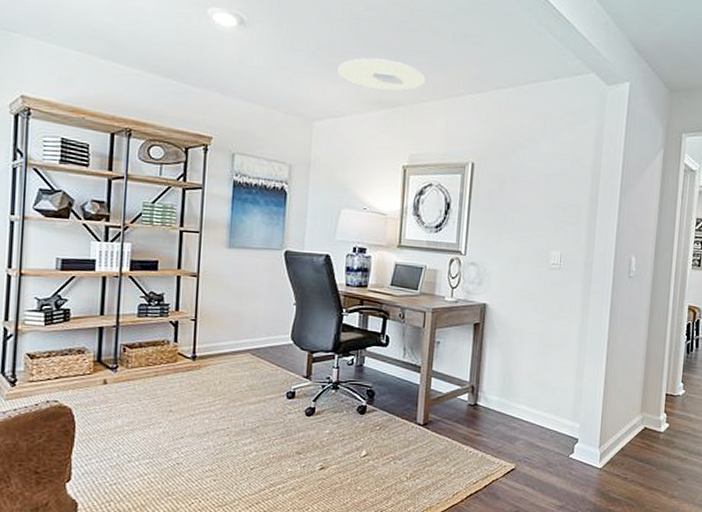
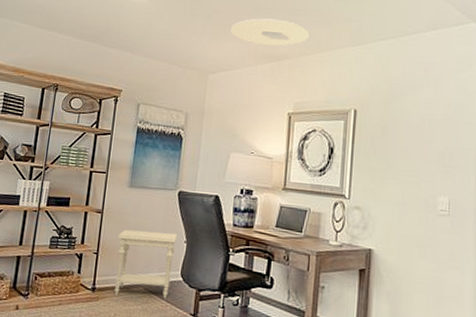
side table: none [217,293,286,363] -> present [114,229,178,299]

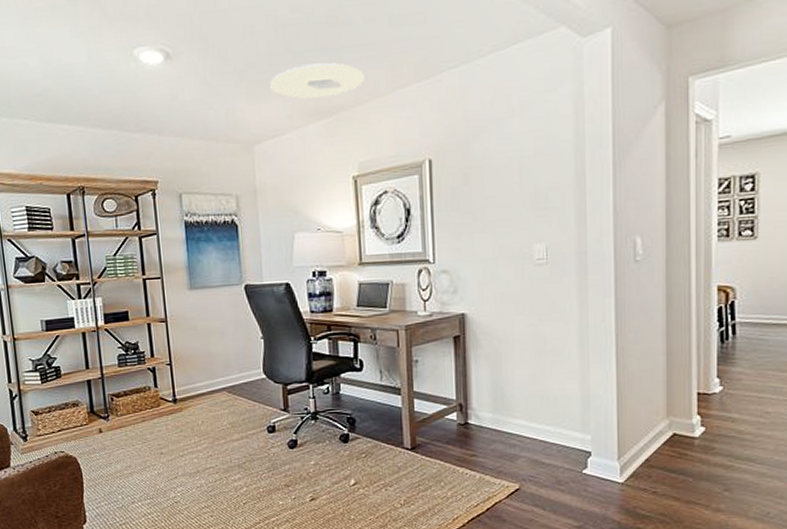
side table: present [114,229,178,299] -> none [188,330,254,404]

